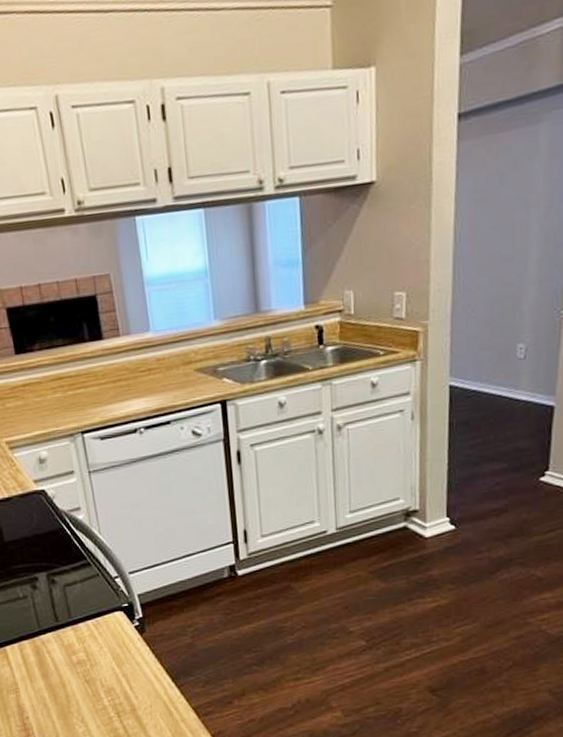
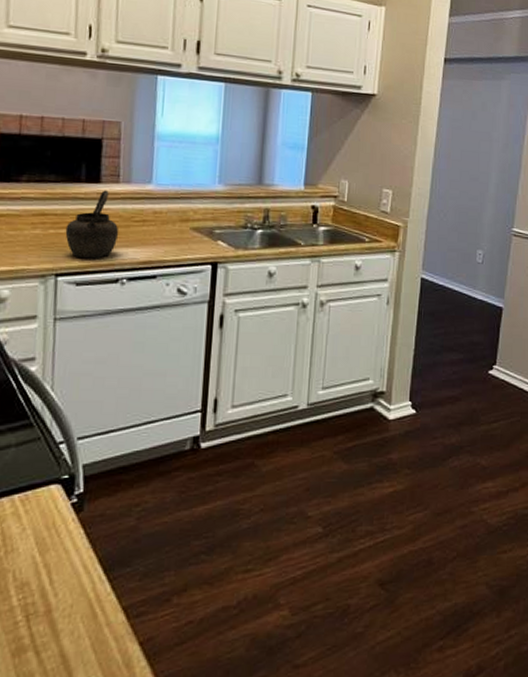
kettle: none [81,345,129,415] -> present [65,190,119,259]

